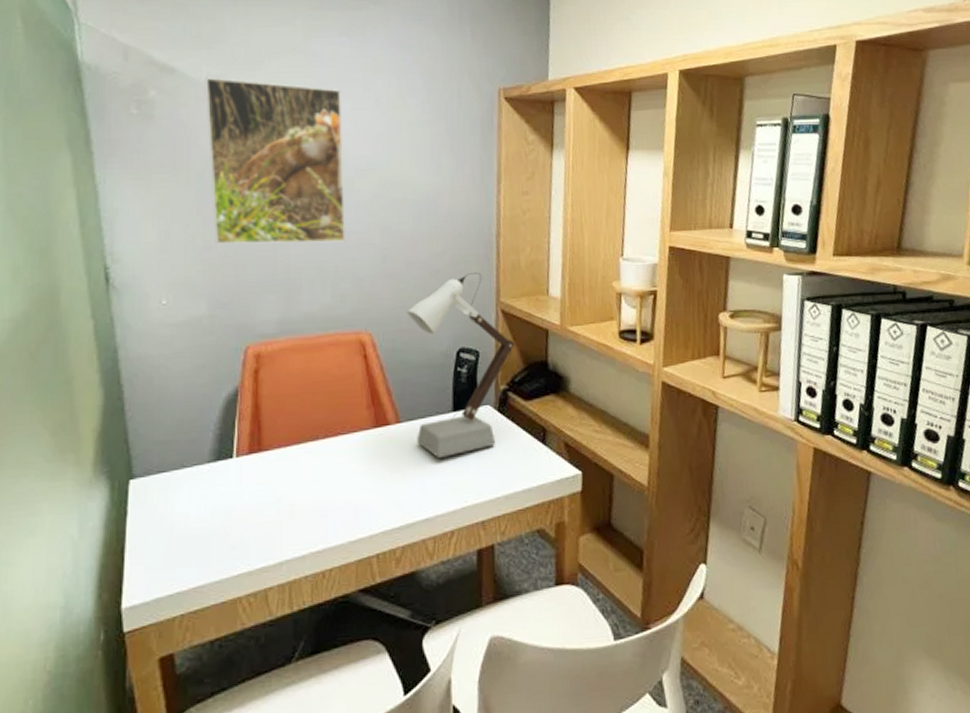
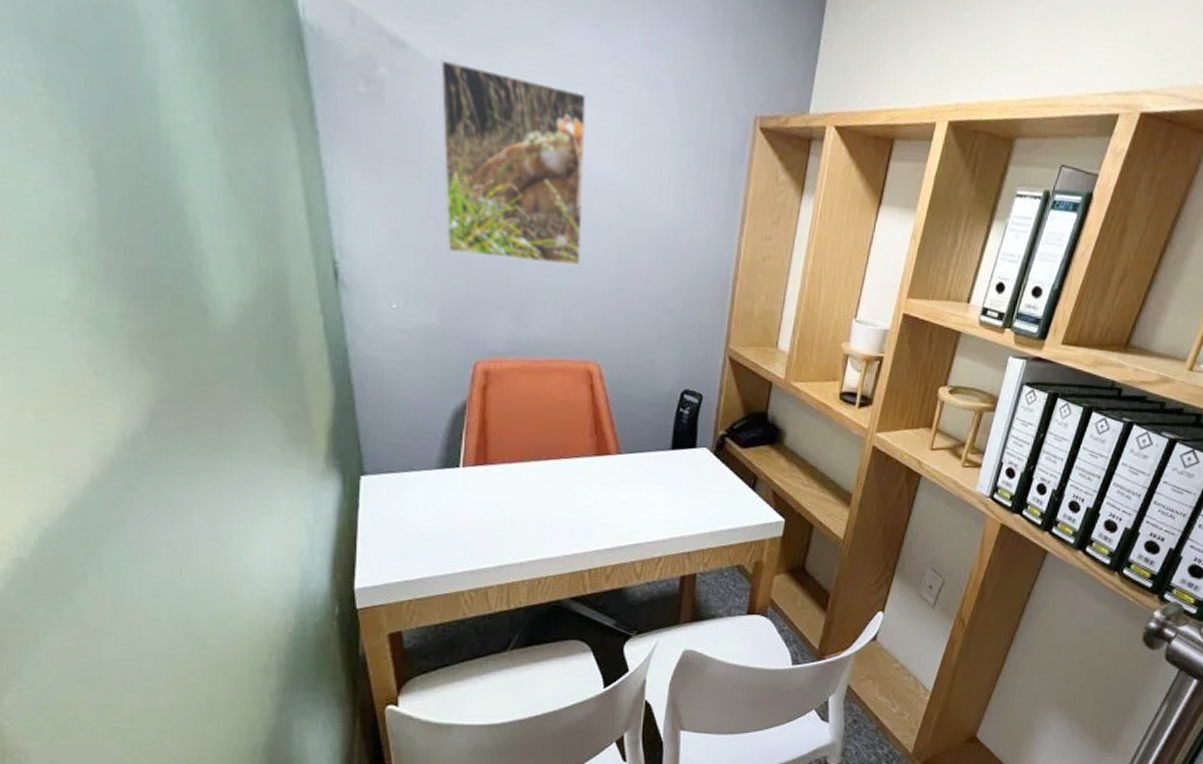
desk lamp: present [407,273,516,458] -> none [635,315,739,491]

